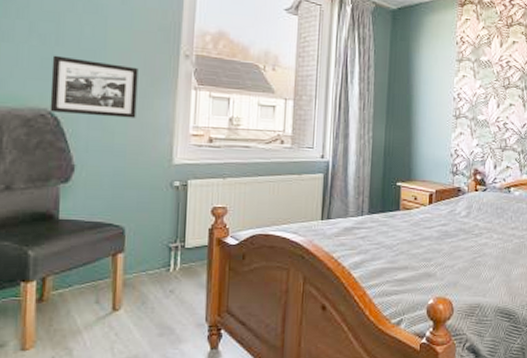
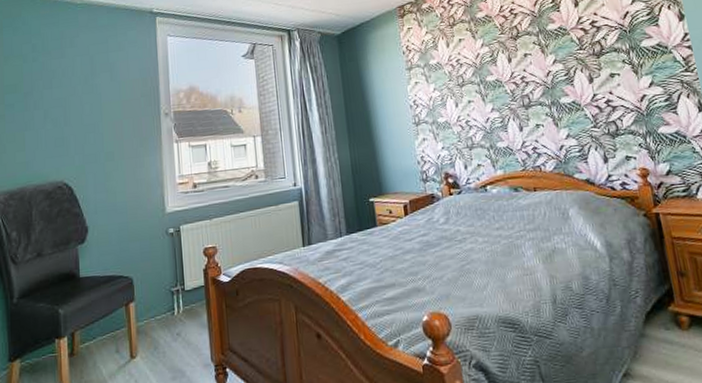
picture frame: present [49,55,138,118] -> none [63,132,132,183]

